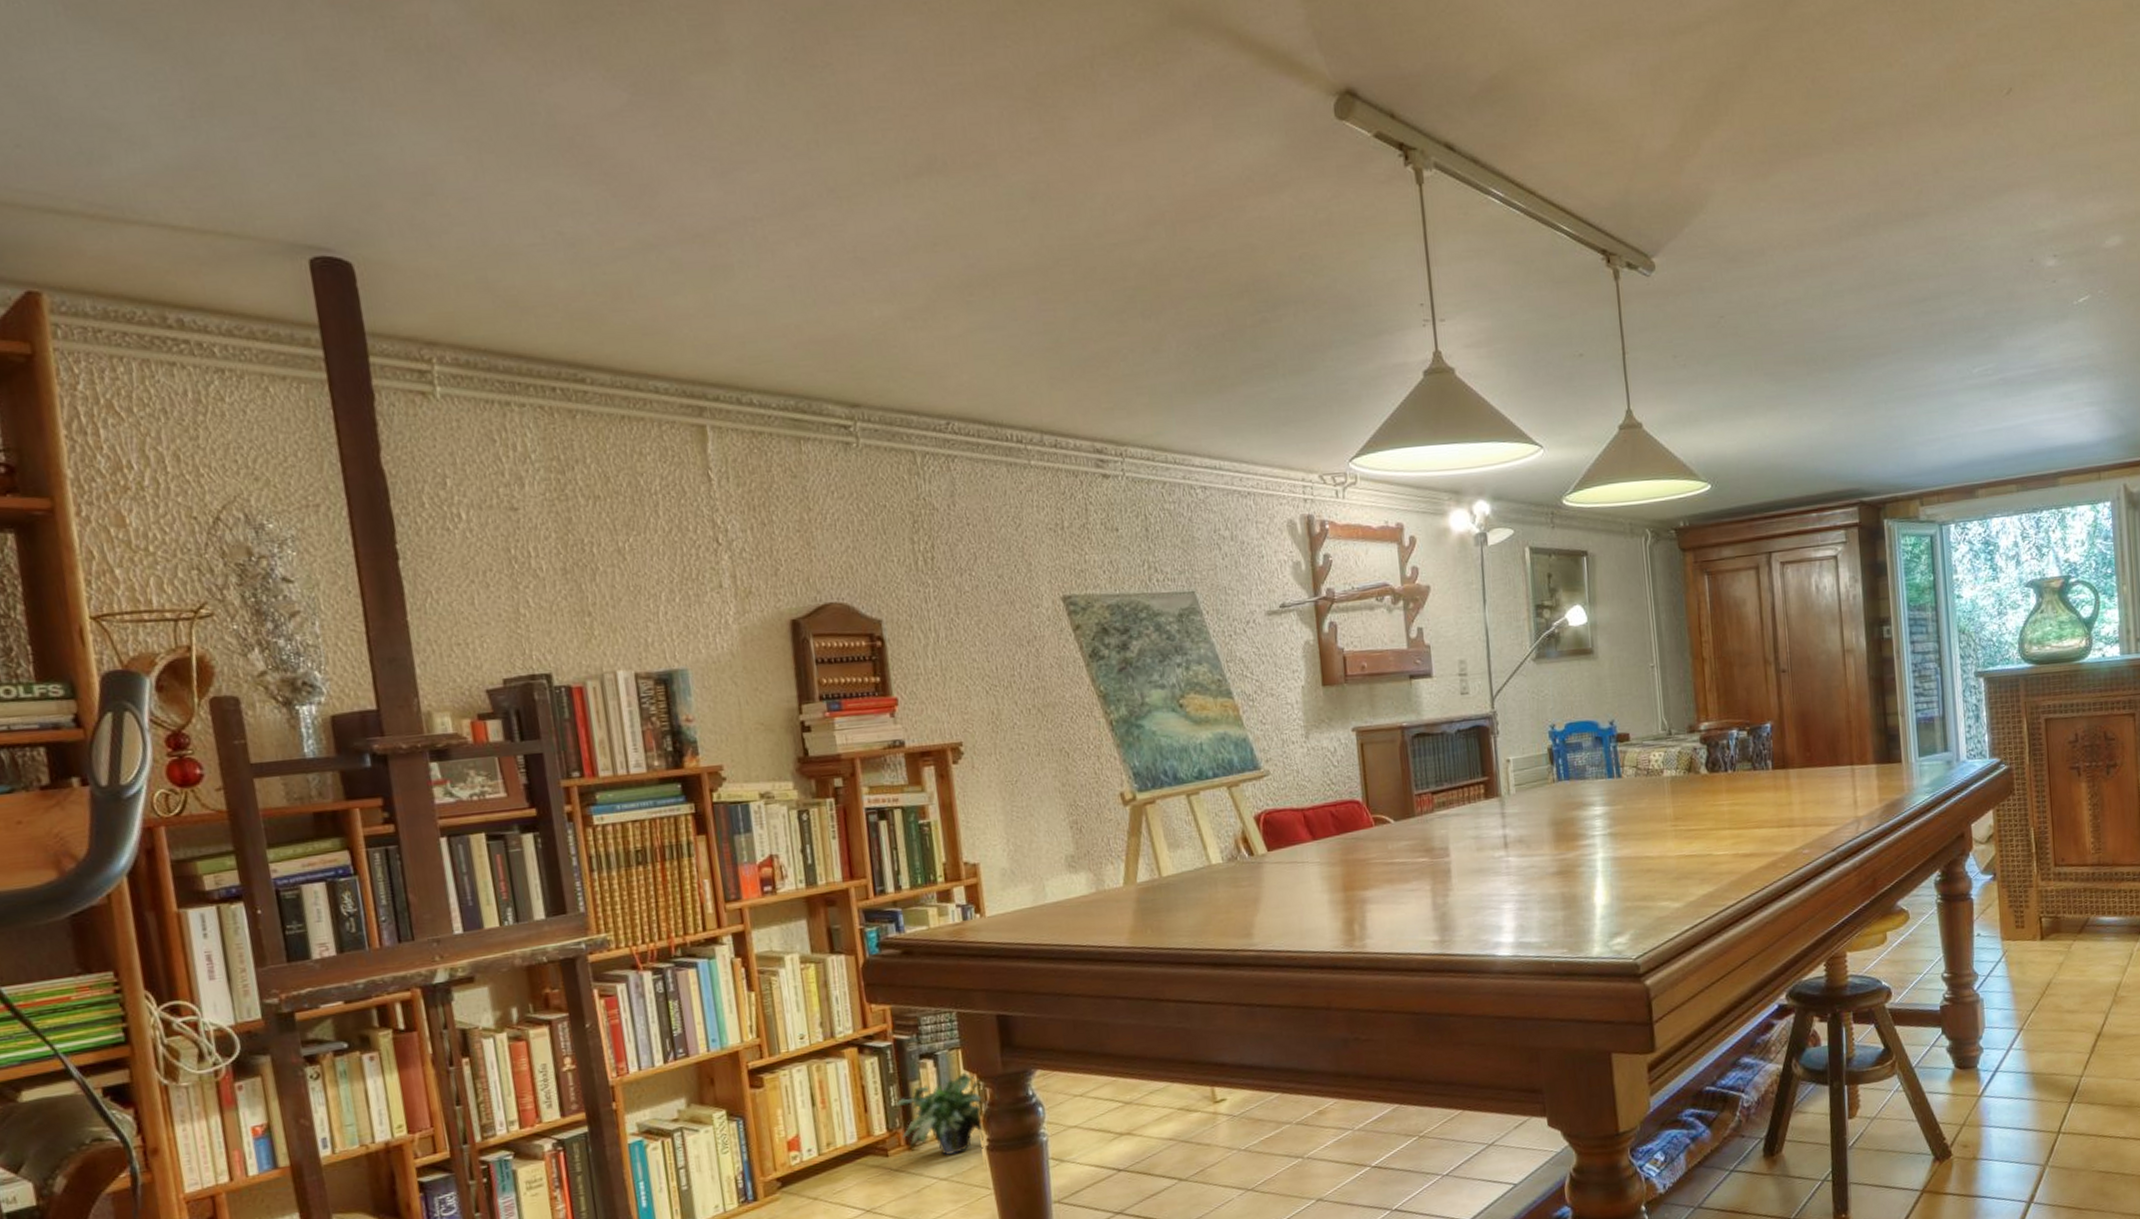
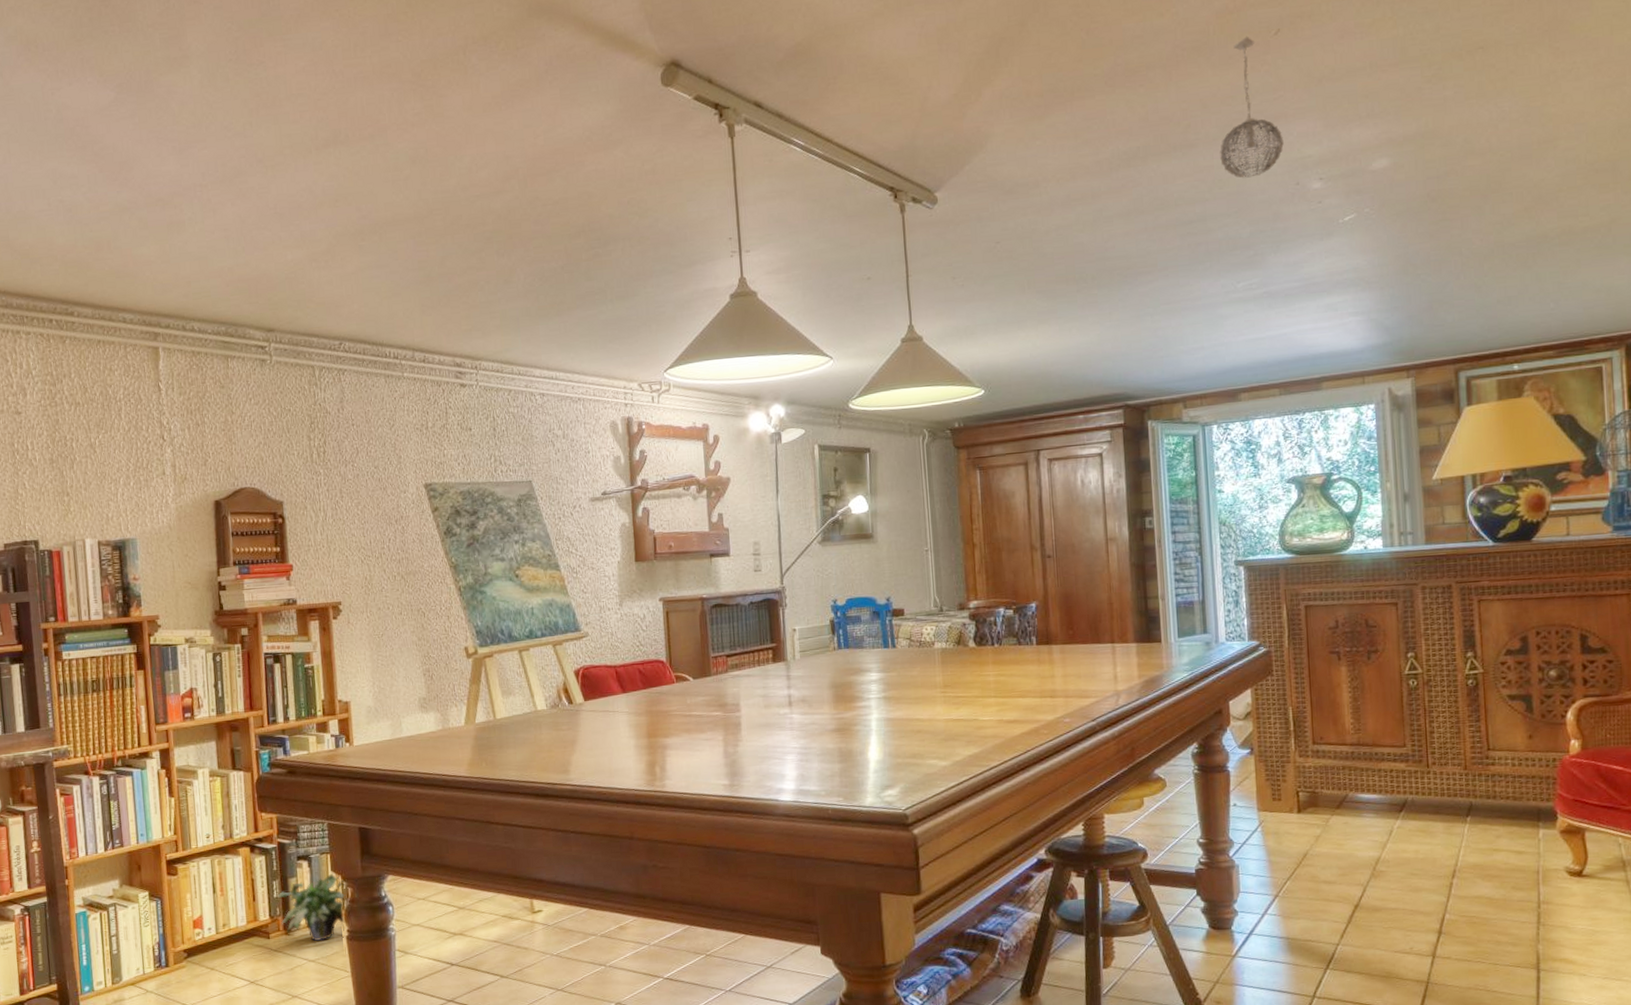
pendant light: none [1953,94,2018,253] -> present [1220,36,1284,178]

